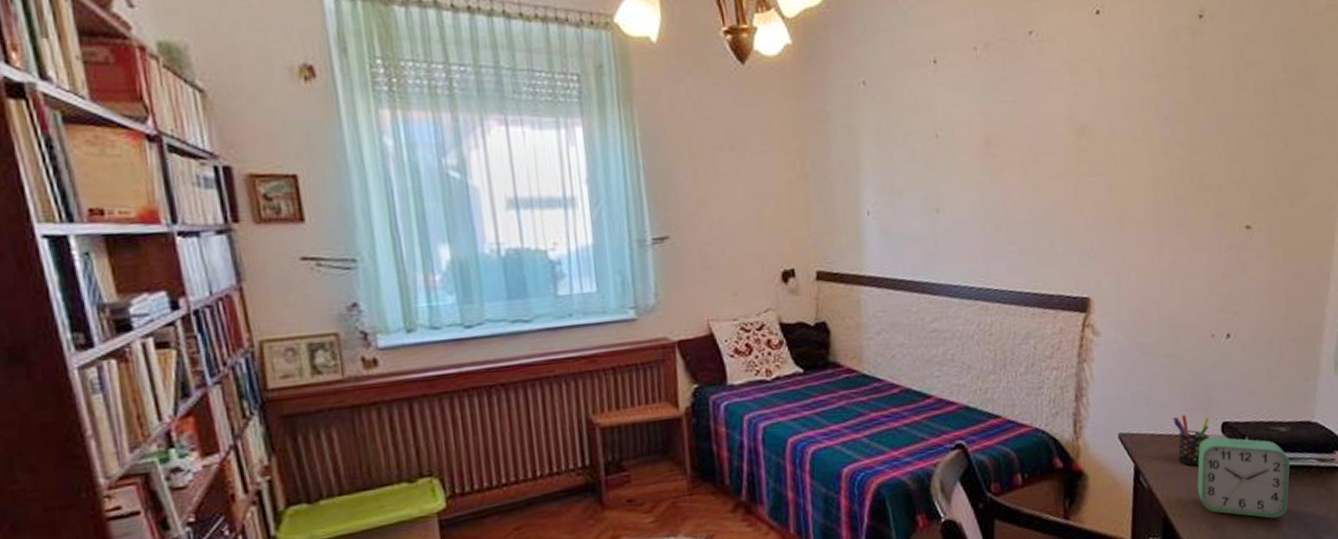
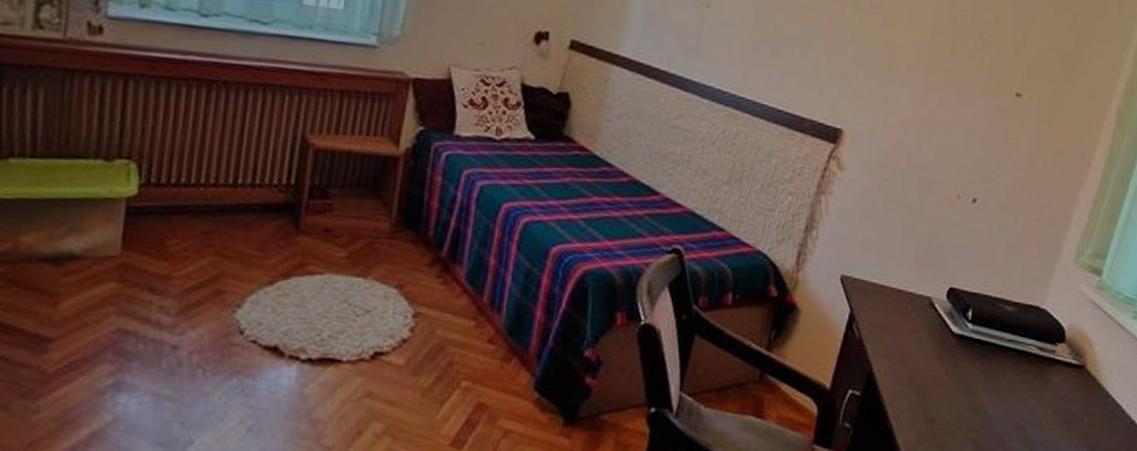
pen holder: present [1173,415,1210,466] -> none [896,270,938,326]
alarm clock: present [1197,437,1290,518] -> none [908,299,1009,398]

